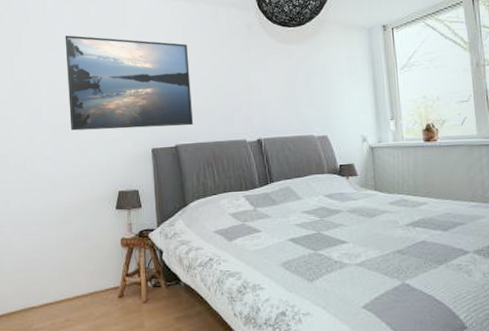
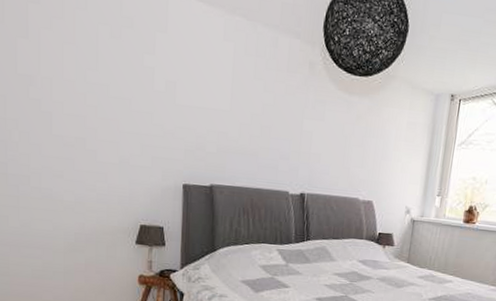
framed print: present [65,35,194,131] -> none [87,27,238,166]

